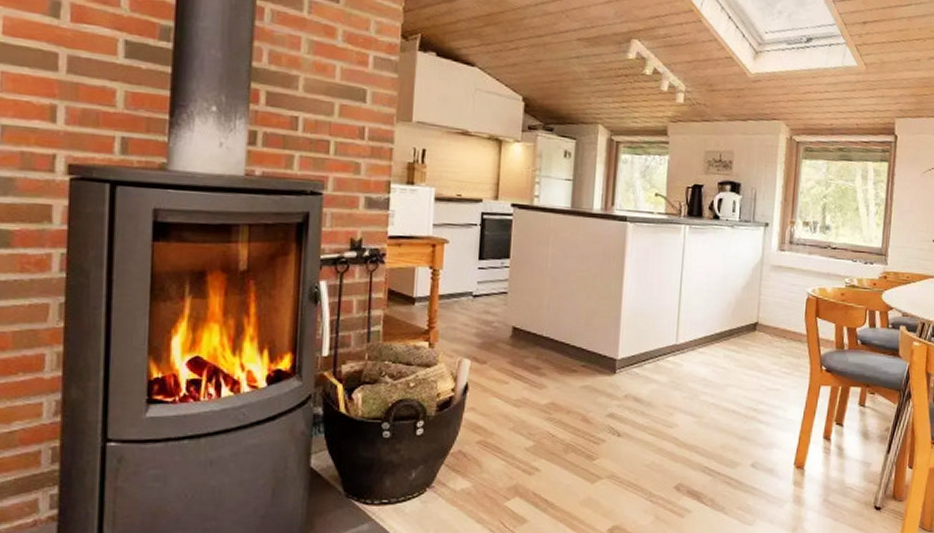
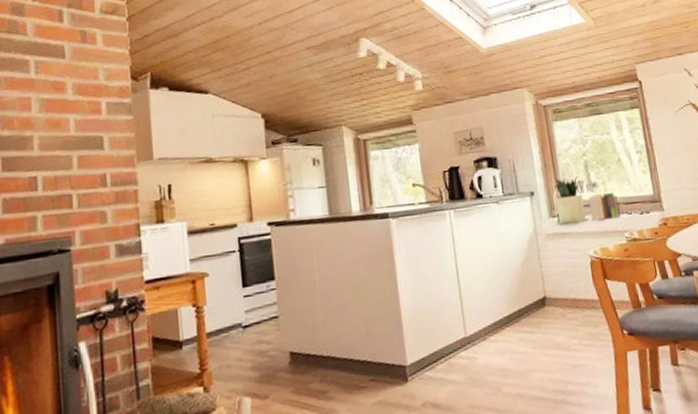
planter: none [784,215,815,262] -> present [555,176,589,226]
books: none [817,237,847,264] -> present [588,191,621,222]

